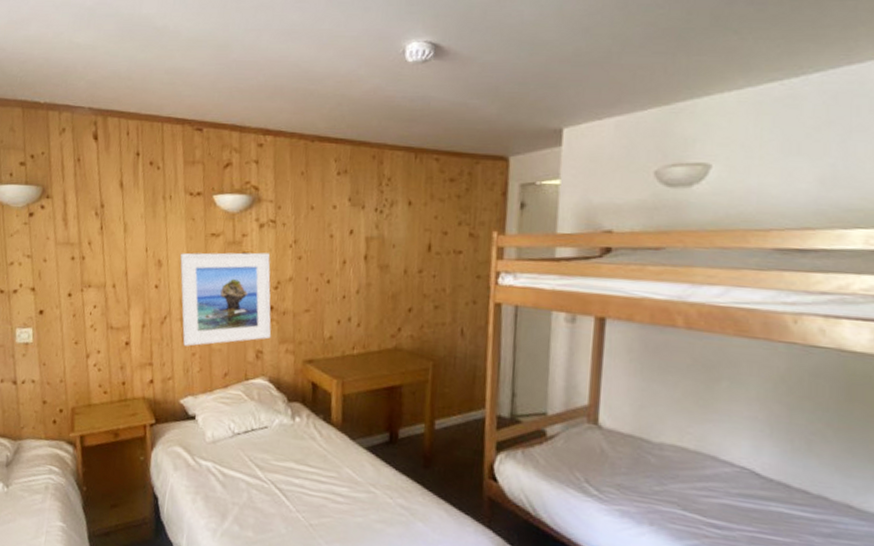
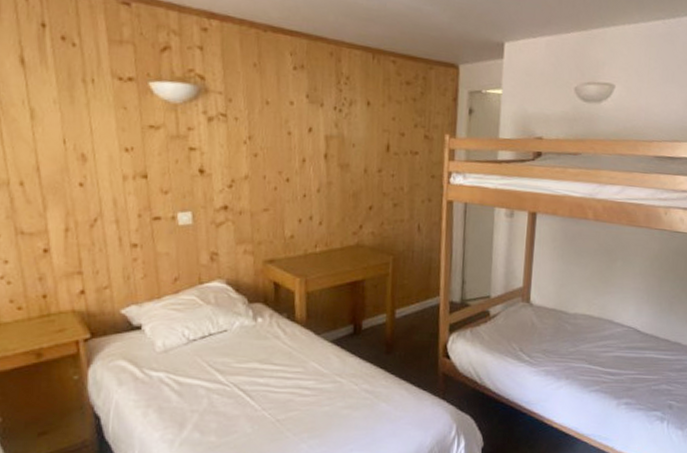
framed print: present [179,252,272,347] -> none [109,146,227,251]

